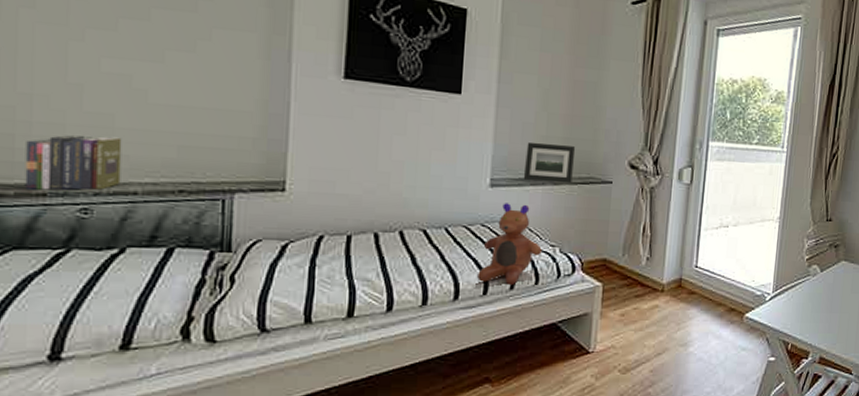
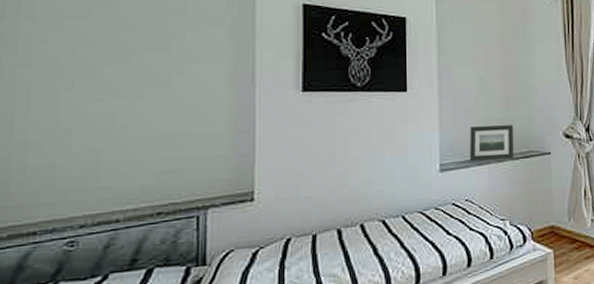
books: present [24,135,122,191] -> none [17,171,106,230]
toy: present [477,203,542,286] -> none [436,183,493,264]

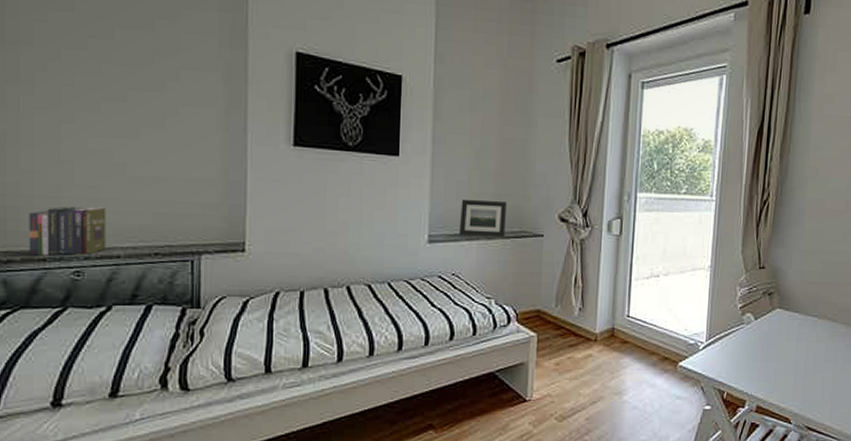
books: none [17,171,106,230] -> present [29,206,107,256]

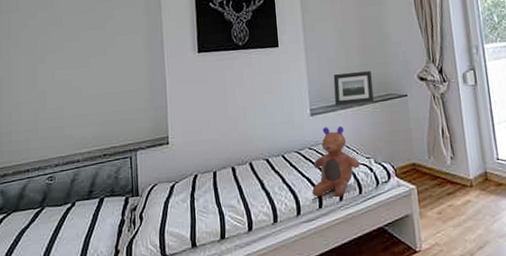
books: present [29,206,107,256] -> none [17,123,70,169]
toy: none [419,258,478,337] -> present [312,125,360,198]

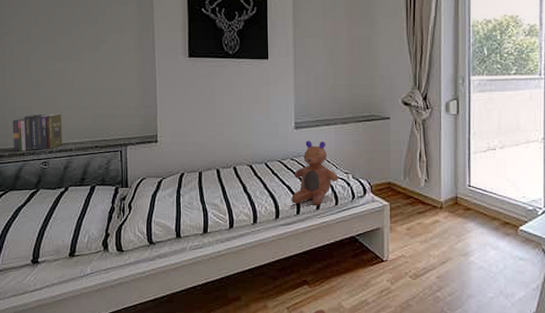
books: none [17,123,70,169] -> present [12,113,63,151]
picture frame: present [333,71,374,106] -> none [319,90,358,122]

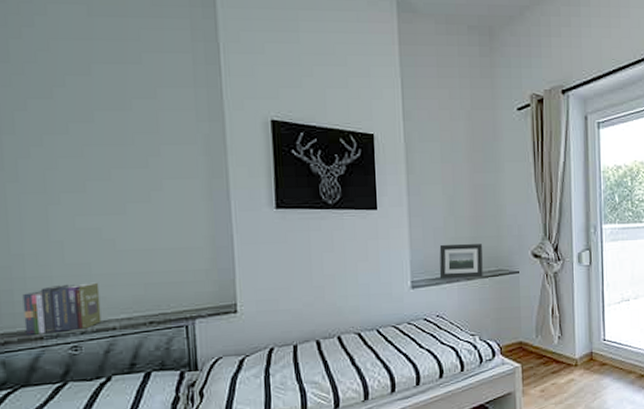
toy: present [291,141,338,206] -> none [410,300,464,375]
picture frame: none [319,90,358,122] -> present [439,244,483,280]

